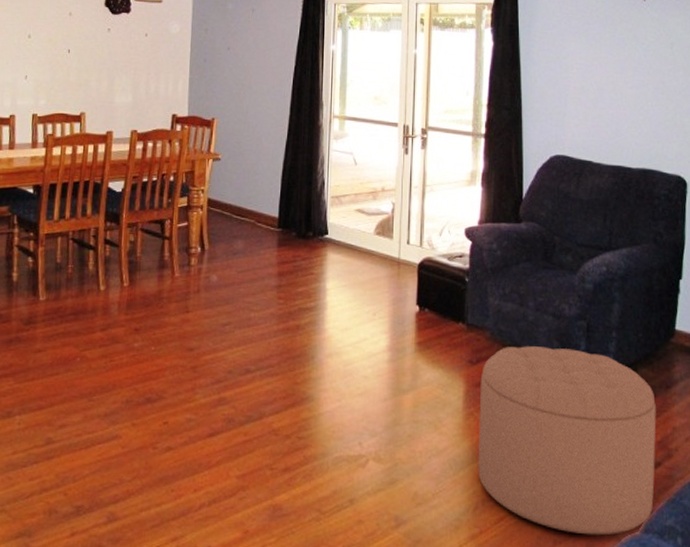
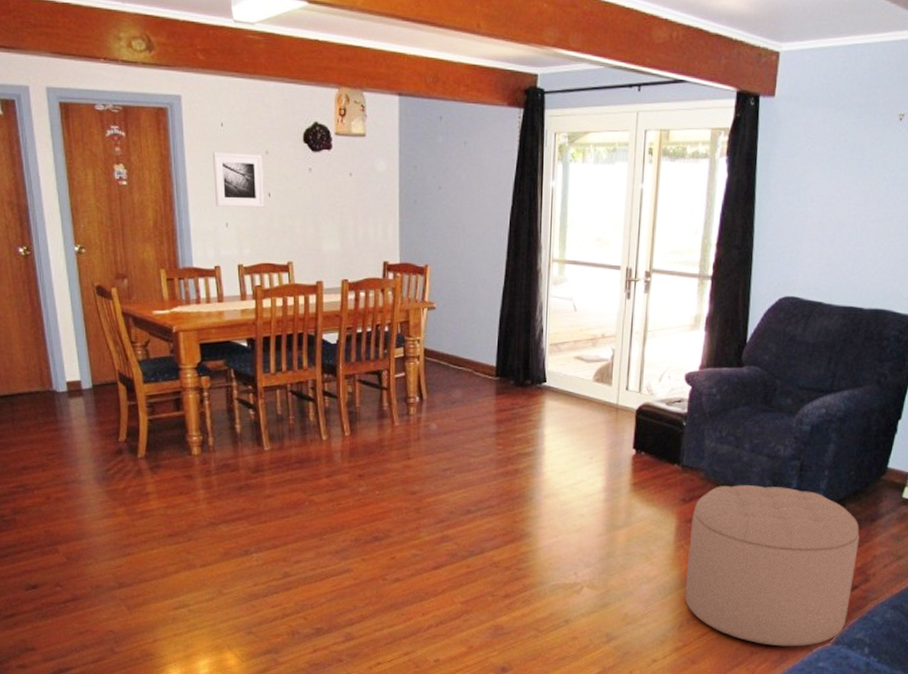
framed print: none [17,13,66,62] -> present [213,152,264,208]

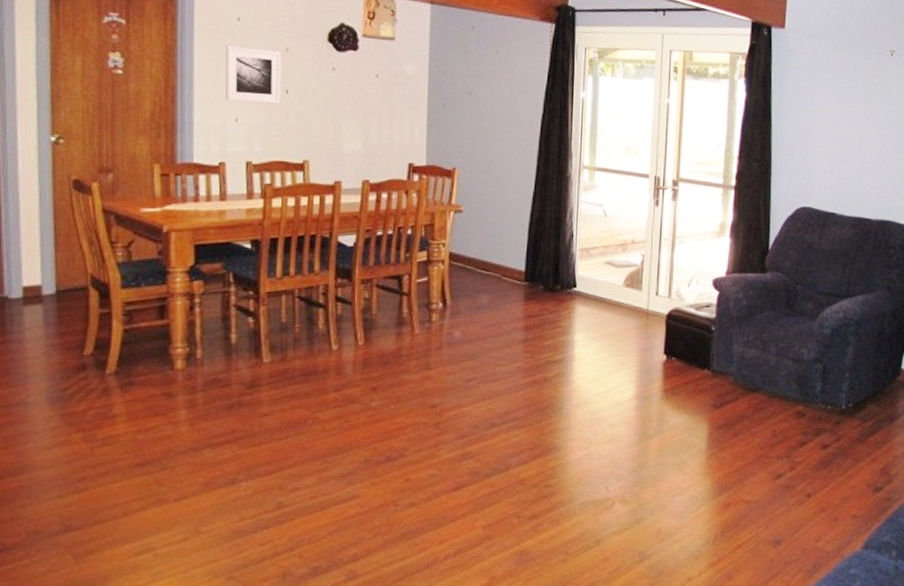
ottoman: present [685,485,860,647] -> none [718,389,881,555]

